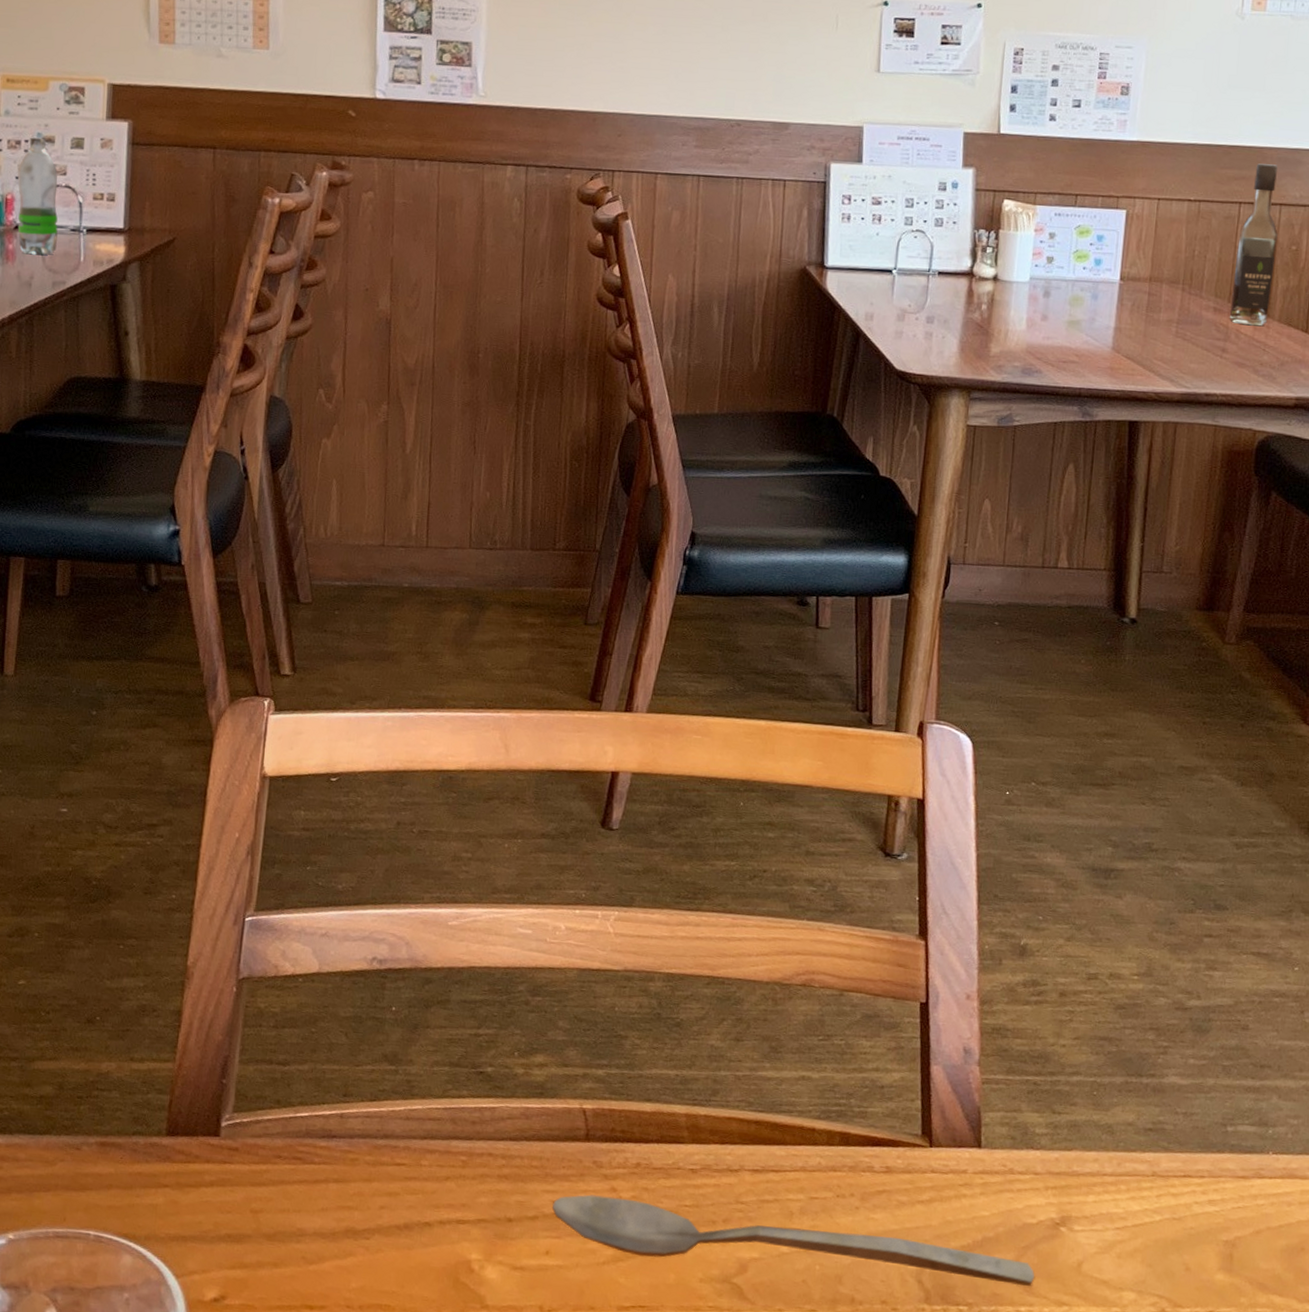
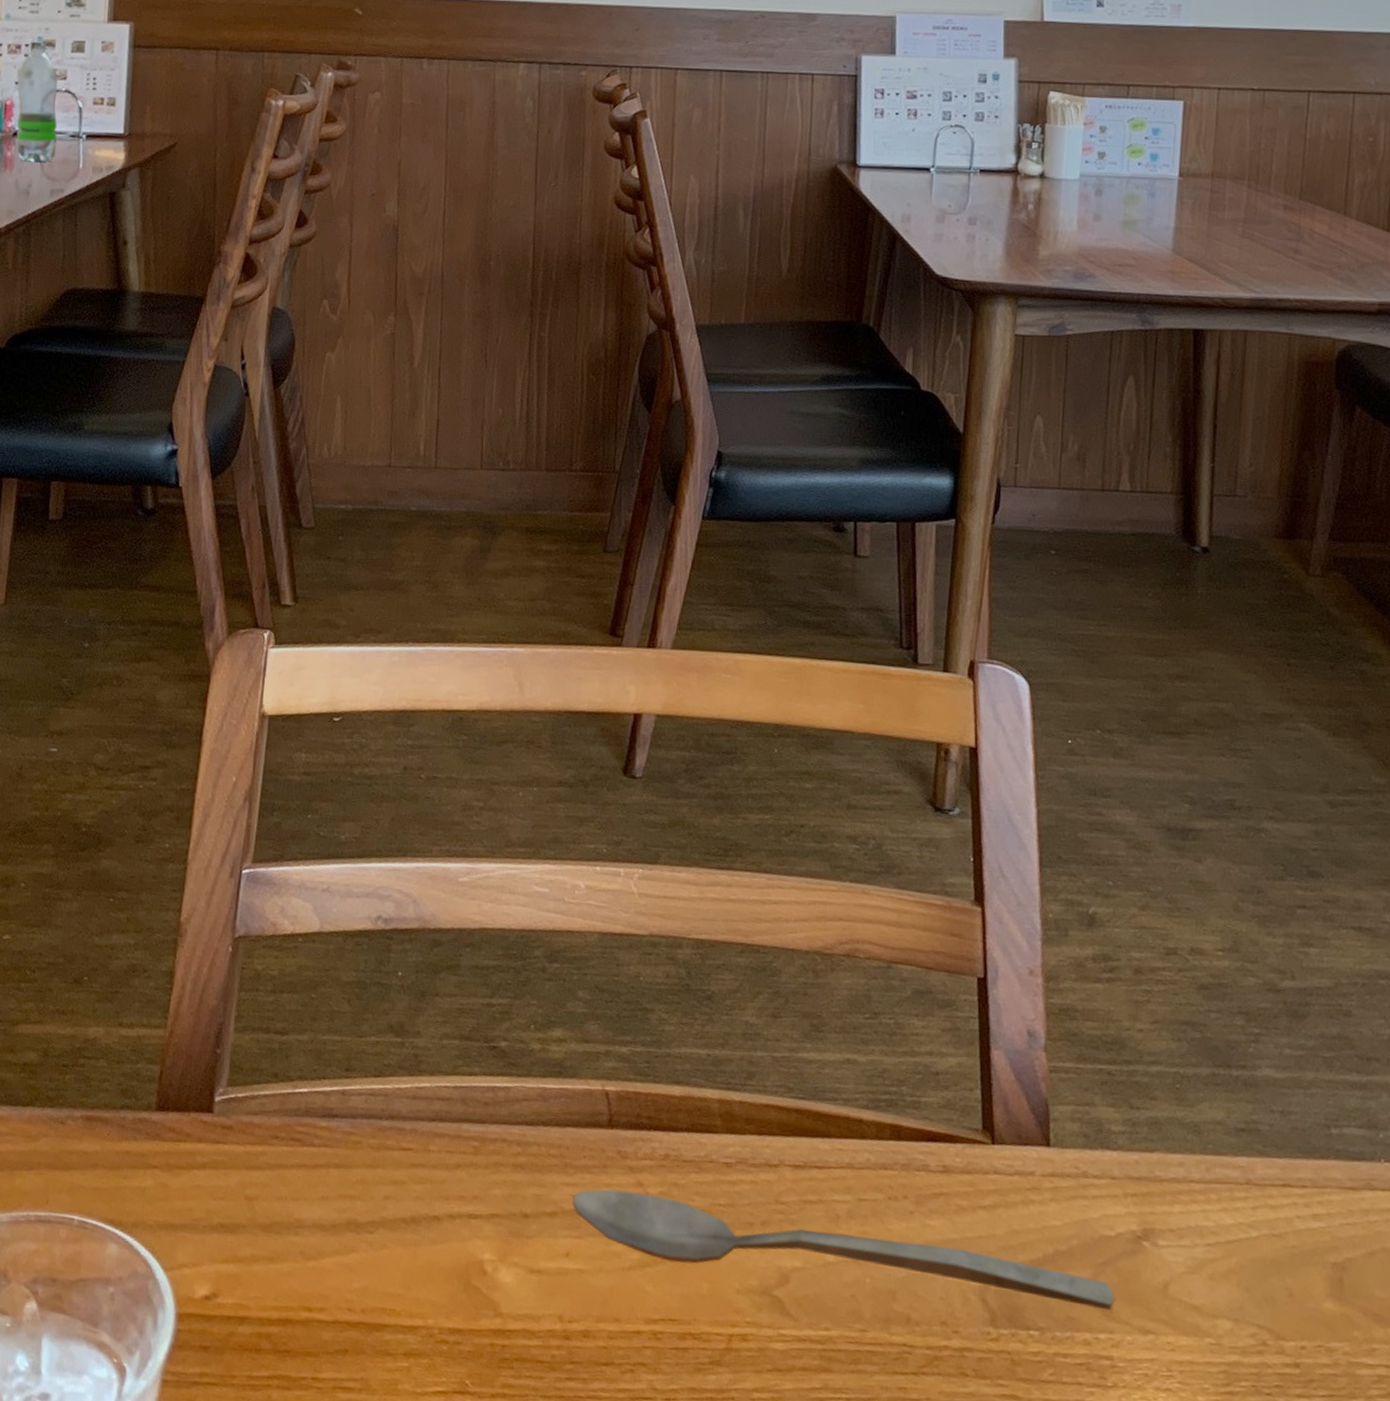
bottle: present [1229,163,1278,326] -> none [1301,49,1352,225]

